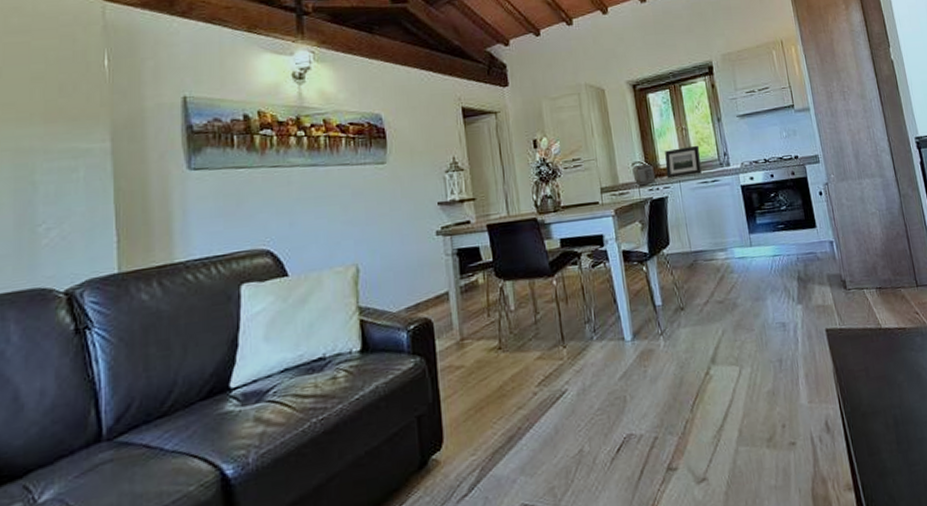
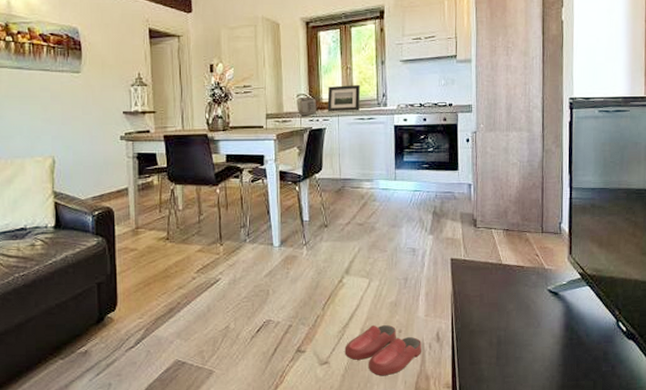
slippers: none [723,420,812,487] -> present [344,325,421,376]

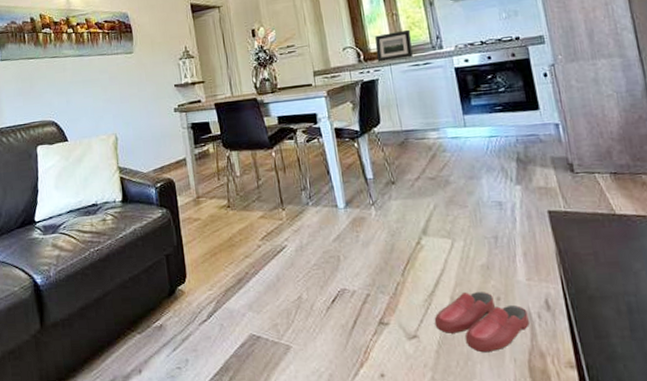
toaster: present [297,96,317,116] -> none [343,48,367,69]

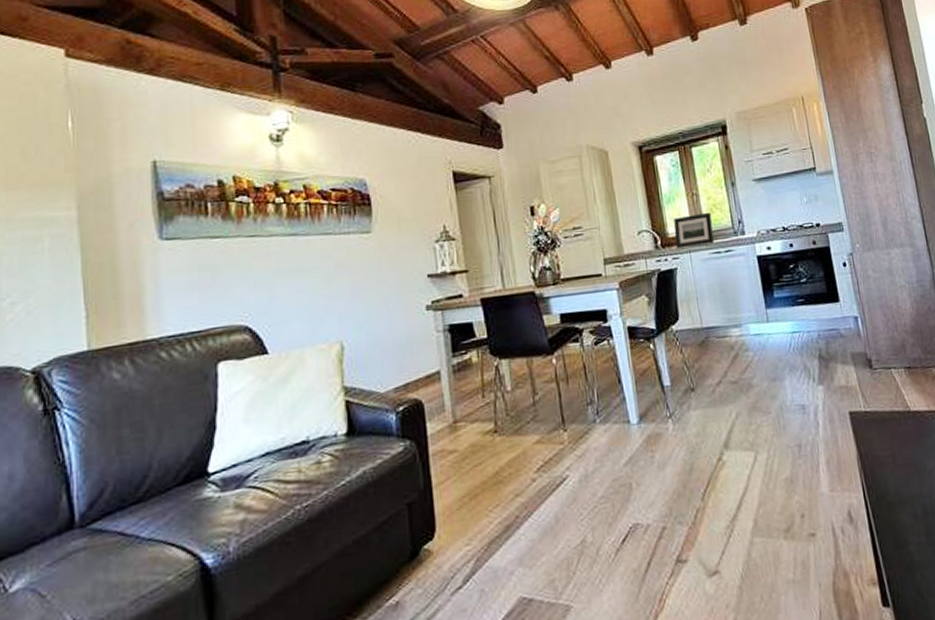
slippers: present [434,292,529,353] -> none [736,509,833,581]

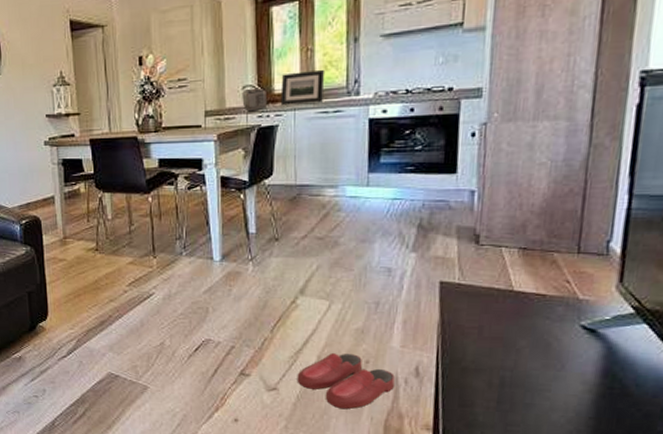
toaster: none [638,232,665,257] -> present [242,87,268,112]
slippers: none [736,509,833,581] -> present [297,353,395,409]

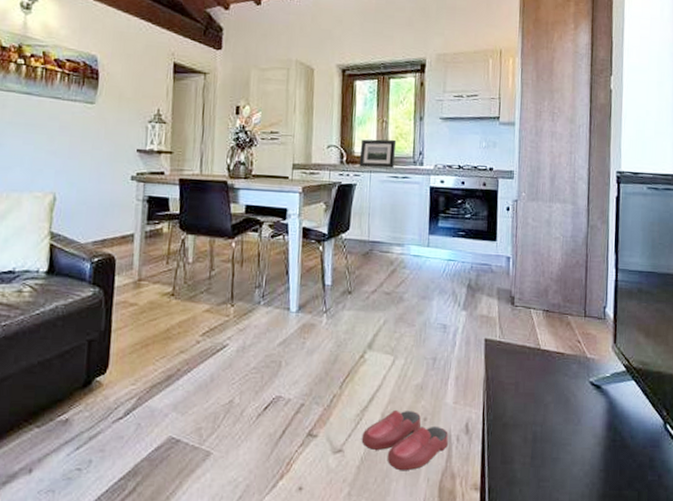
toaster: present [242,87,268,112] -> none [326,148,349,170]

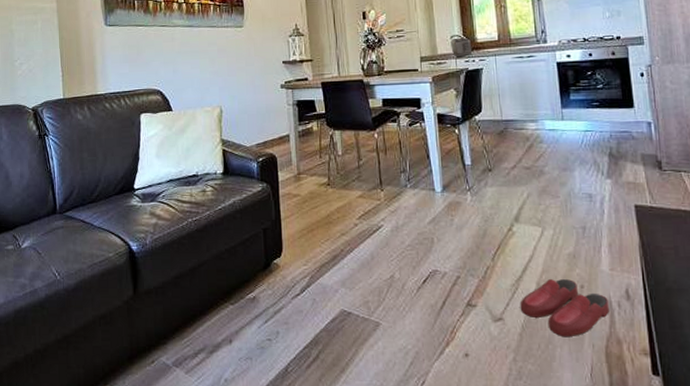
toaster: none [326,148,349,170] -> present [450,37,473,57]
picture frame: present [359,139,397,169] -> none [482,22,518,52]

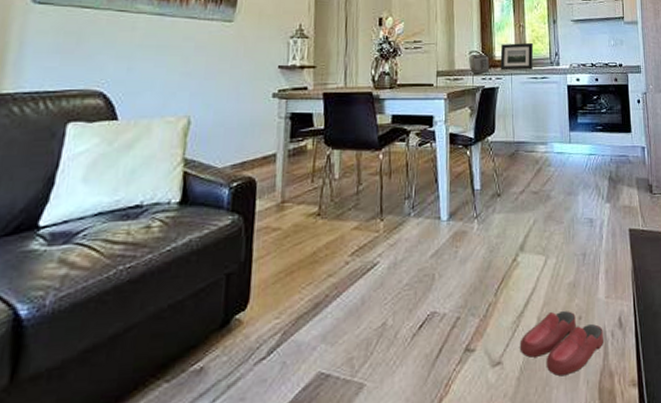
picture frame: none [482,22,518,52] -> present [500,42,534,71]

